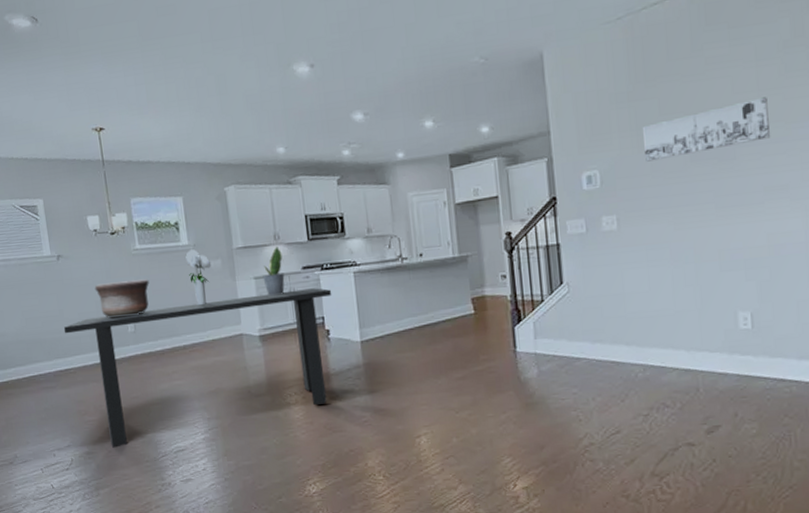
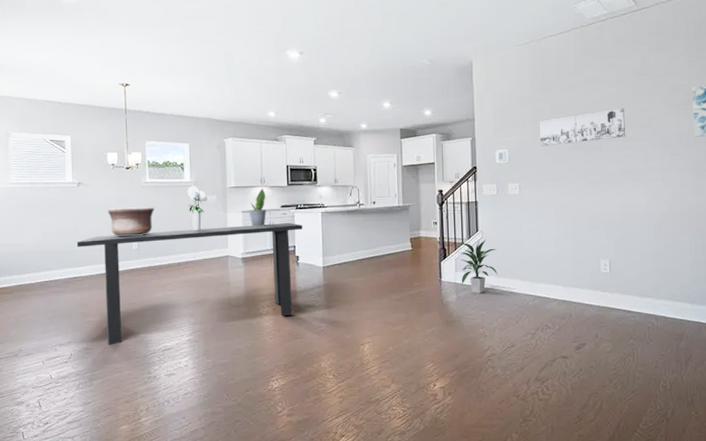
indoor plant: none [537,293,594,366] -> present [458,239,498,294]

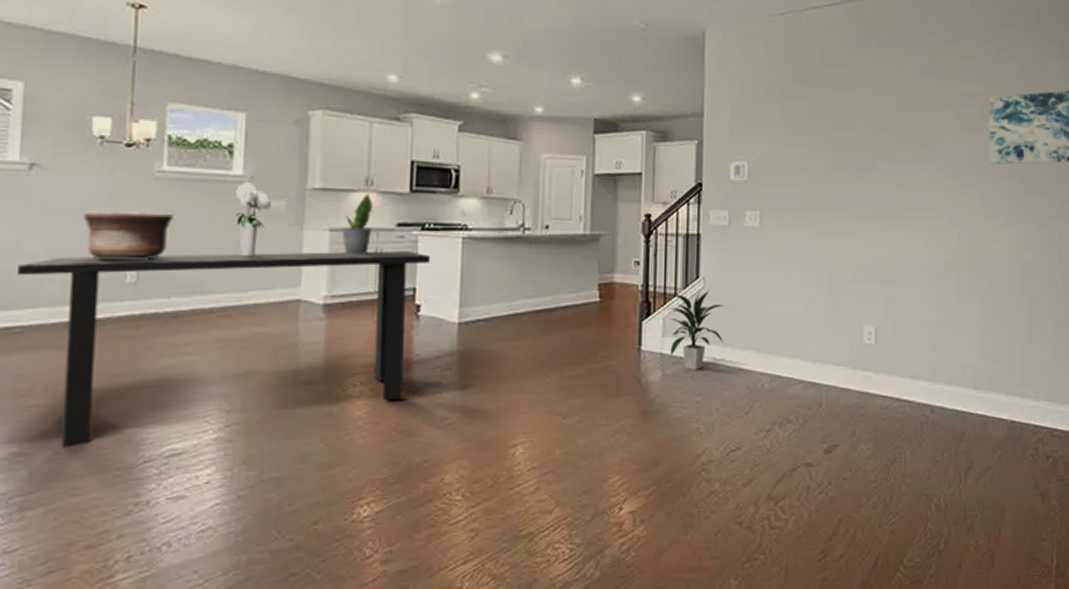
wall art: present [539,108,626,146] -> none [792,116,905,161]

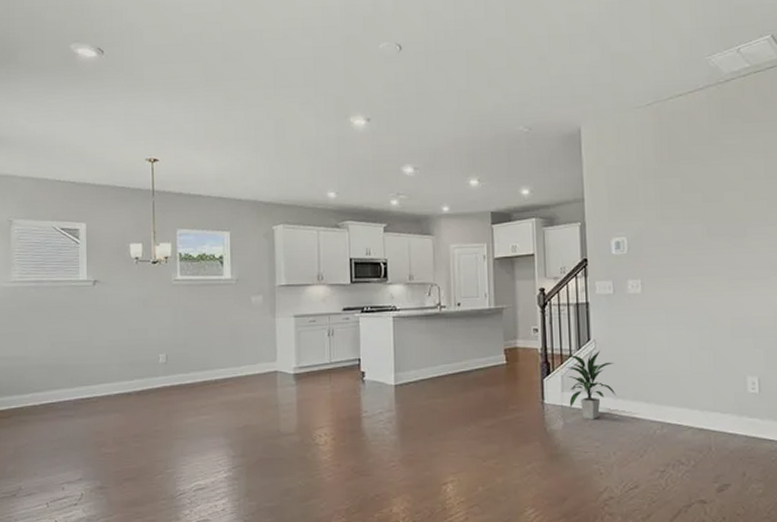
dining table: present [16,251,431,448] -> none [90,330,370,483]
ceramic pot: present [83,211,174,261] -> none [129,310,187,348]
bouquet: present [235,182,272,256] -> none [227,284,253,339]
potted plant: present [341,193,373,254] -> none [303,286,325,334]

